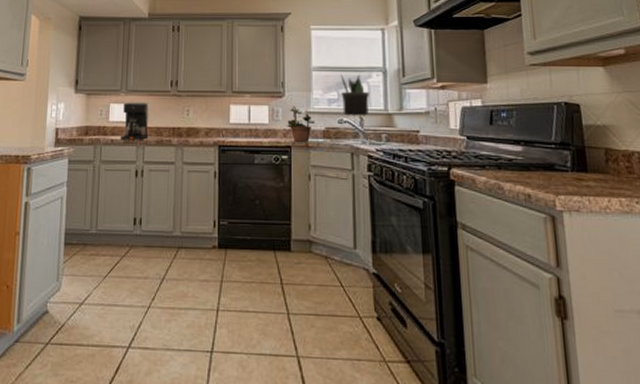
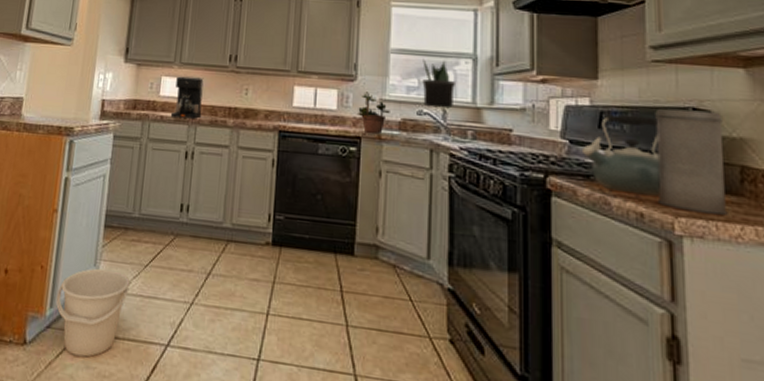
bucket: none [22,283,91,366] -> present [56,268,130,358]
kettle: none [477,111,543,179] -> present [581,113,660,197]
canister: none [535,104,598,192] -> present [655,108,728,217]

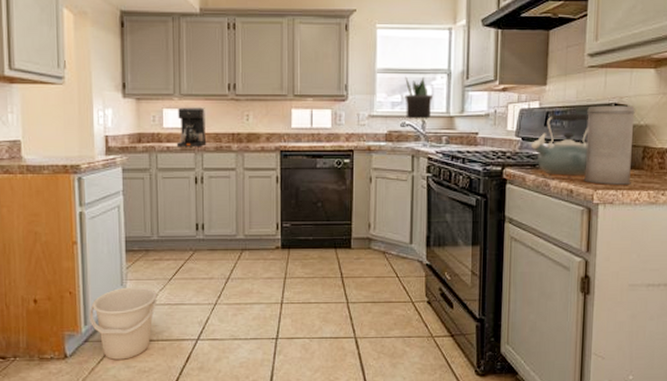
potted plant: present [356,92,390,135] -> none [349,110,378,147]

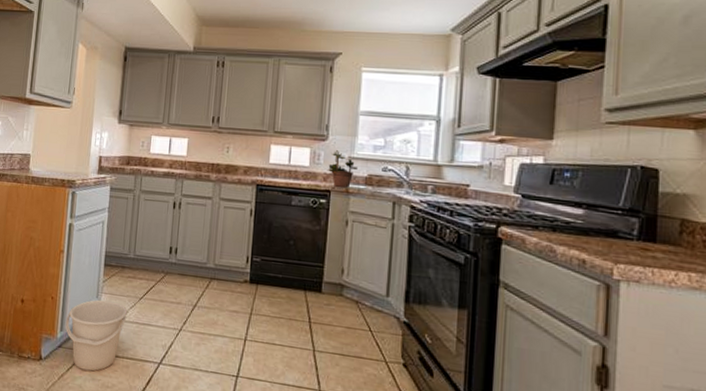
coffee maker: present [176,107,207,148] -> none [159,136,189,175]
potted plant: none [349,110,378,147] -> present [327,150,358,189]
planter: present [405,76,432,119] -> none [388,120,419,166]
kettle: present [530,113,588,176] -> none [532,171,606,246]
canister: present [583,105,635,186] -> none [599,166,668,264]

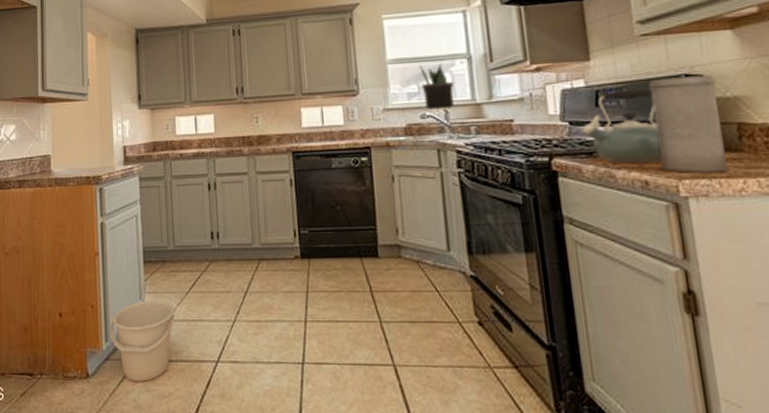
potted plant: present [327,150,358,189] -> none [363,104,395,143]
planter: none [388,120,419,166] -> present [419,63,454,110]
kettle: none [532,171,606,246] -> present [581,88,663,164]
canister: none [599,166,668,264] -> present [649,75,730,174]

